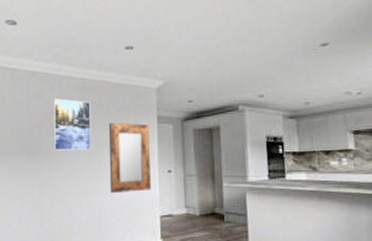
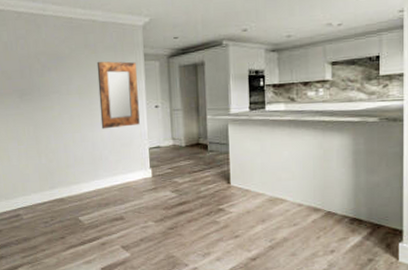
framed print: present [53,98,91,151] -> none [41,39,82,91]

